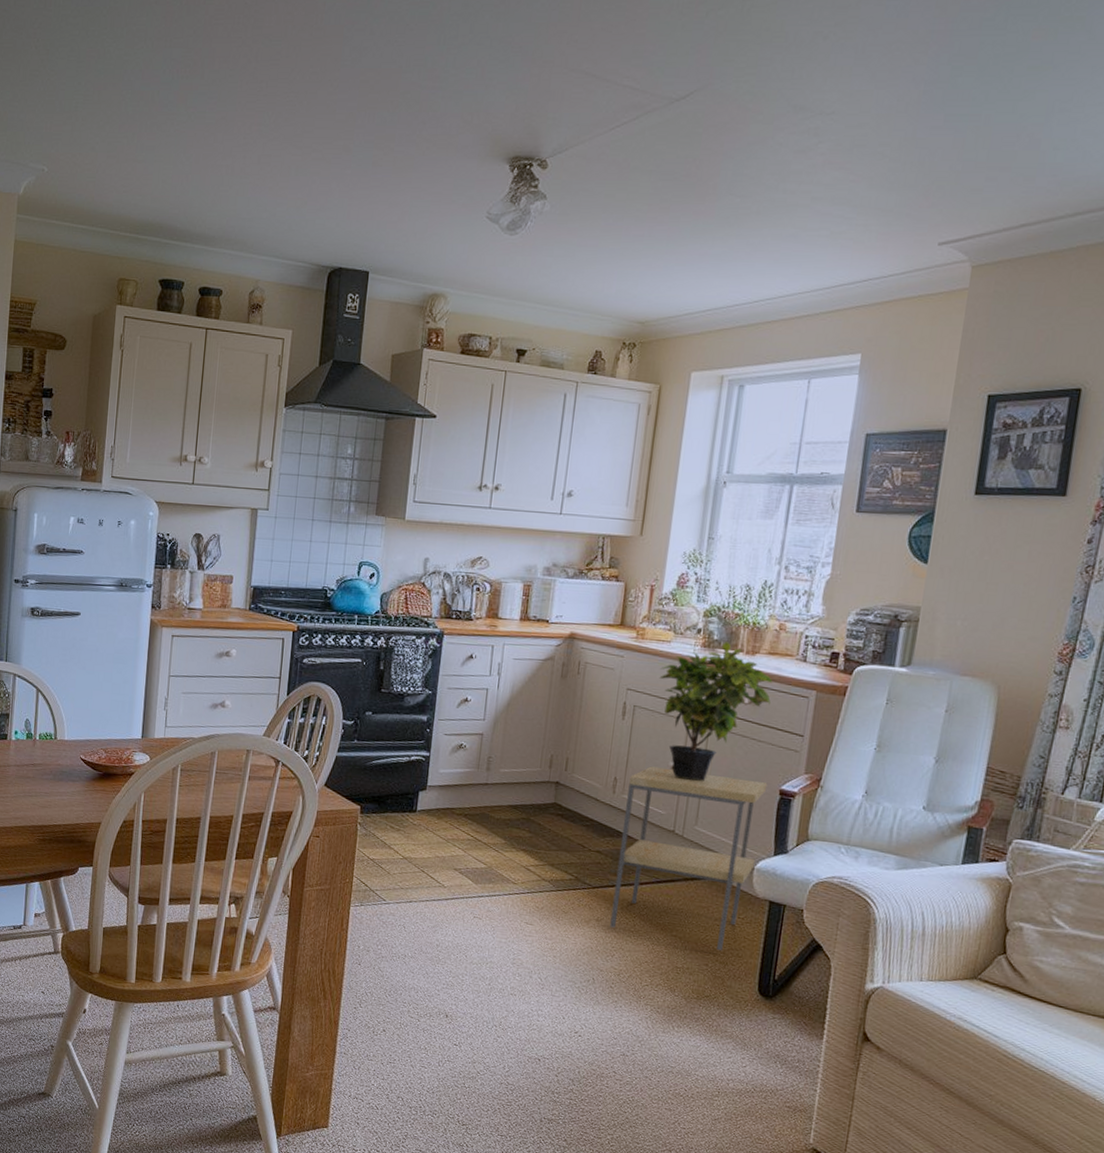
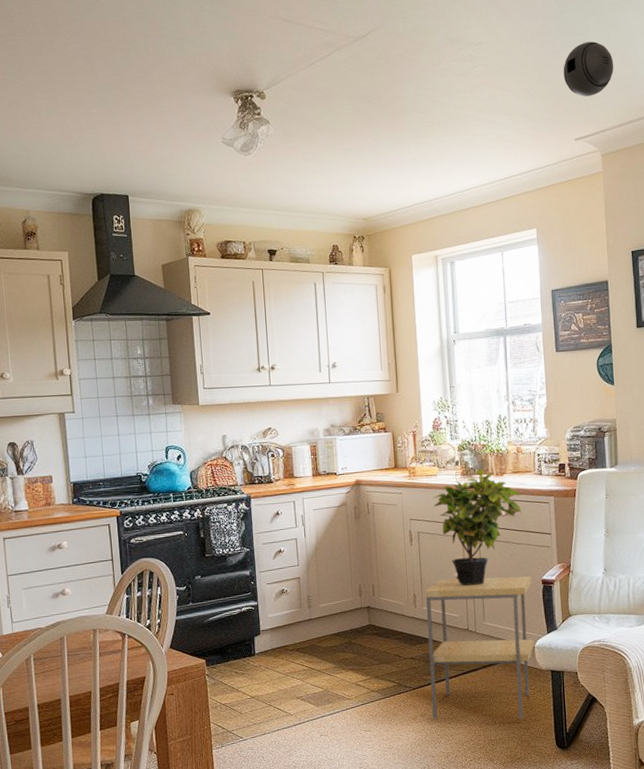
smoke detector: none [939,117,1015,189] -> present [563,41,614,97]

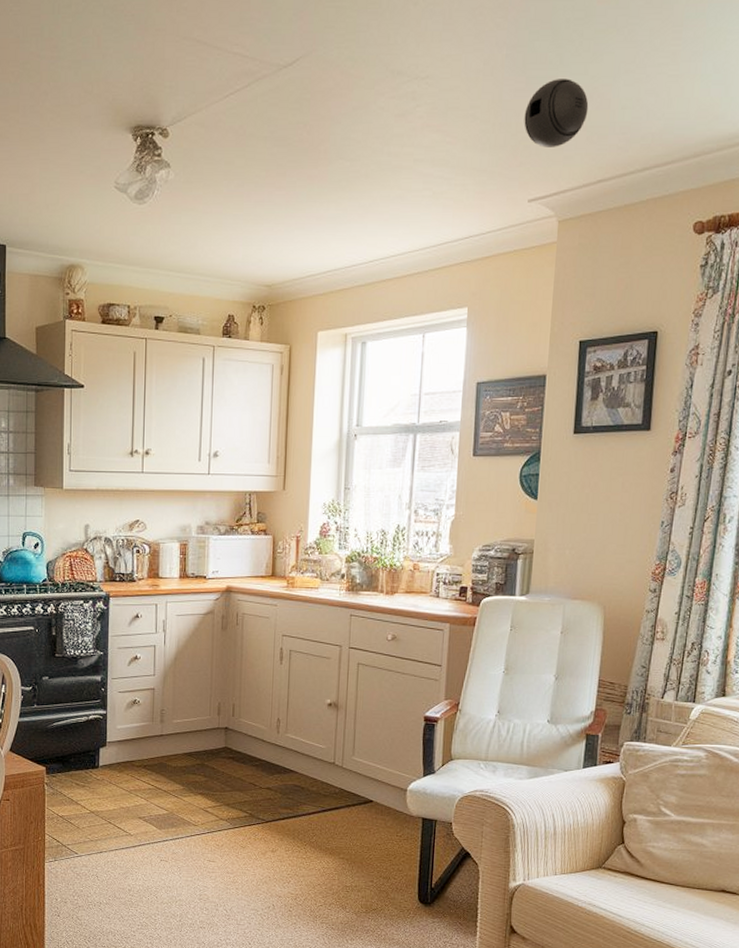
side table: present [426,576,535,720] -> none [284,705,413,868]
potted plant: present [433,468,522,585] -> none [310,584,411,715]

